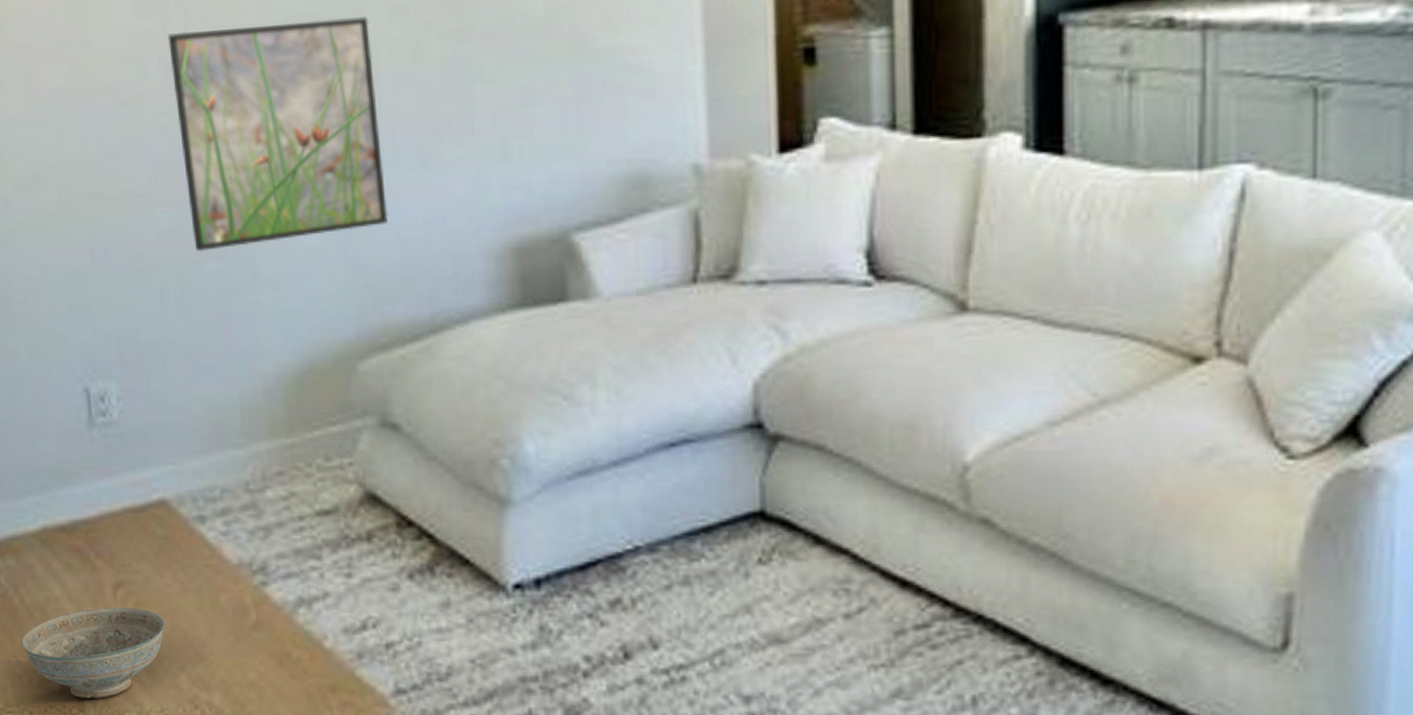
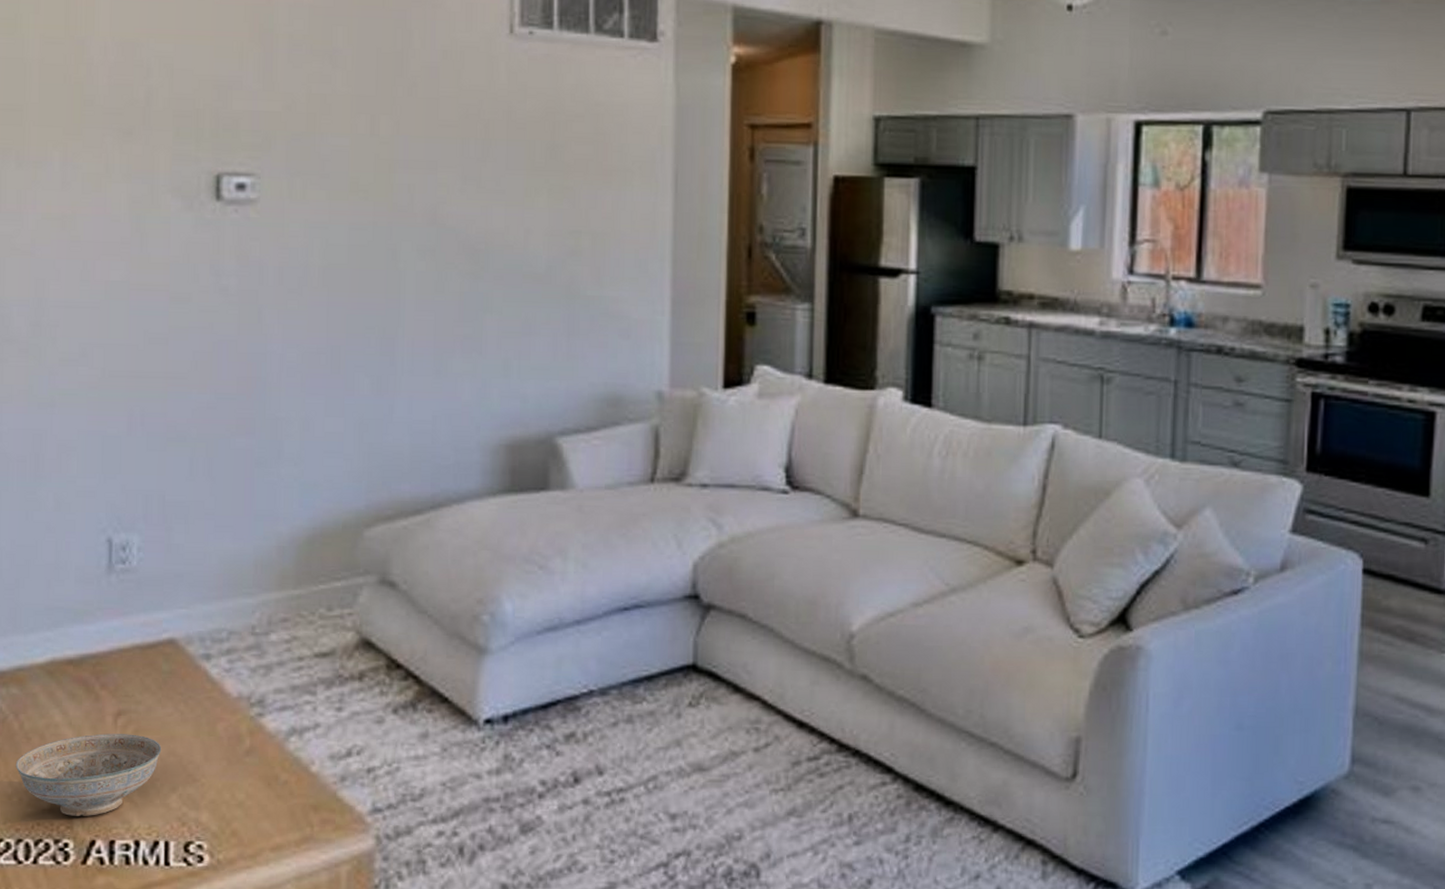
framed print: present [168,17,389,252] -> none [220,246,403,429]

